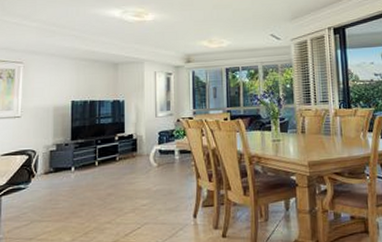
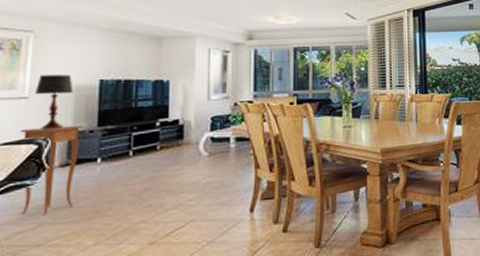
side table: none [16,139,61,213] -> present [20,124,84,214]
table lamp: none [26,97,53,143] -> present [36,74,74,129]

